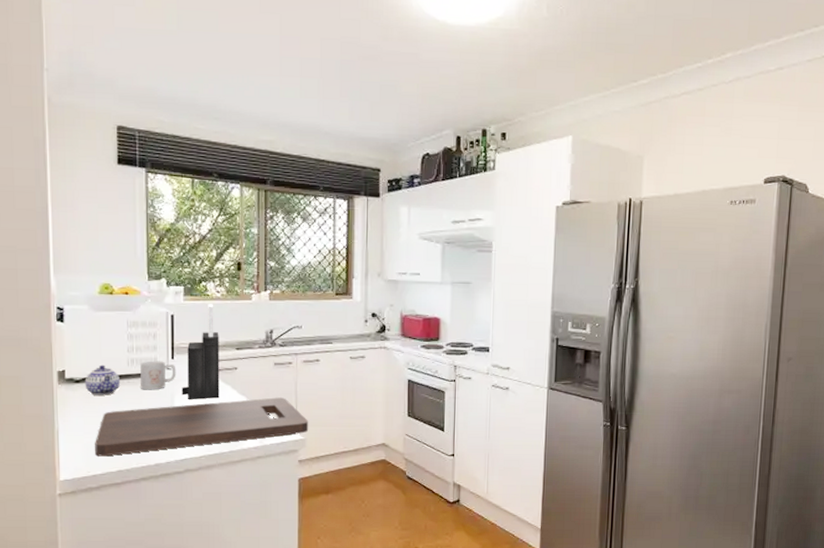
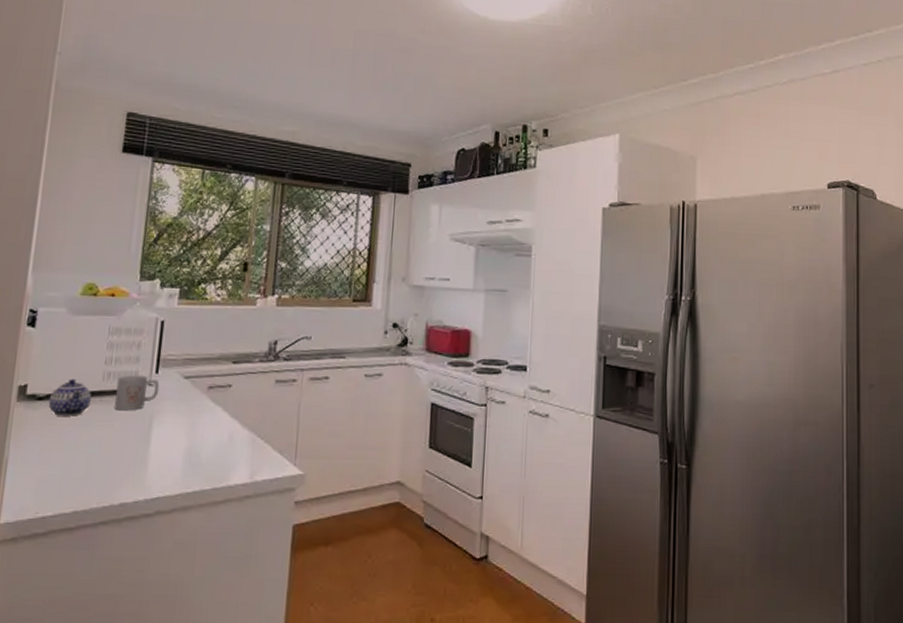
cutting board: present [95,397,309,457] -> none [48,422,311,494]
knife block: present [182,303,220,400] -> none [162,308,215,423]

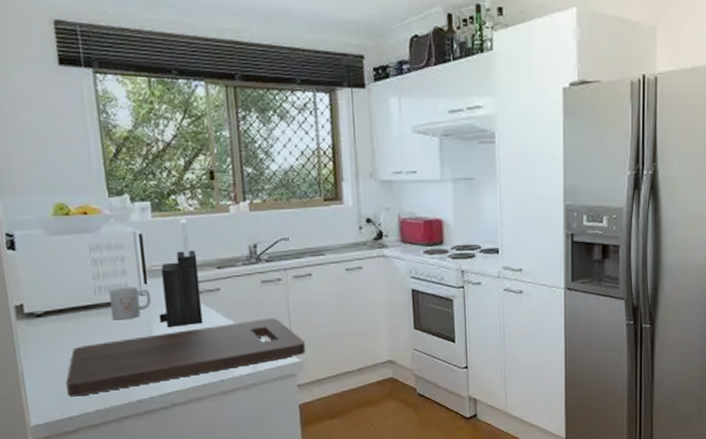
teapot: present [48,378,92,416] -> none [47,295,89,330]
cutting board: none [48,422,311,494] -> present [66,318,306,397]
knife block: none [162,308,215,423] -> present [159,218,203,327]

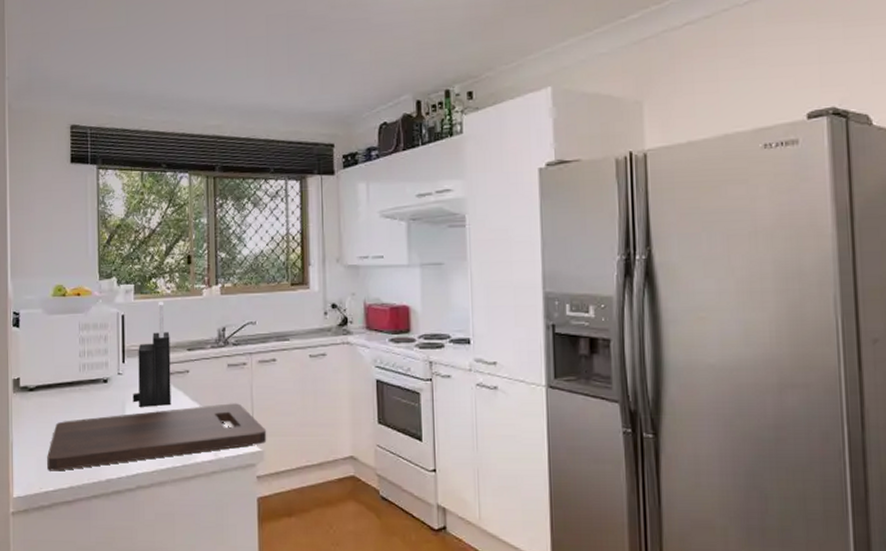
mug: present [109,286,152,320] -> none [92,365,127,398]

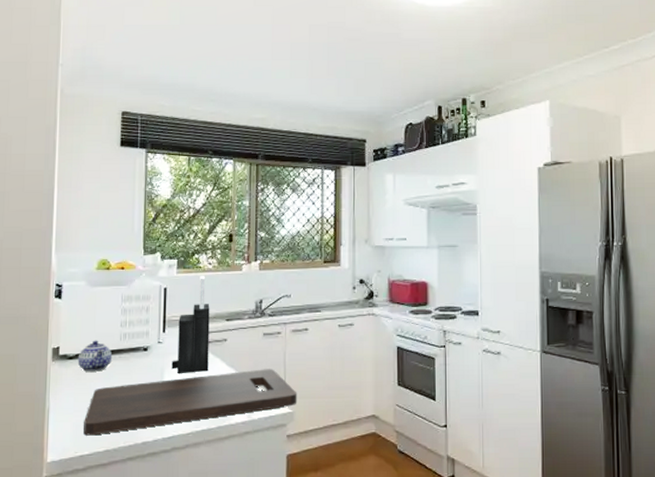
teapot: none [38,371,73,404] -> present [77,340,113,372]

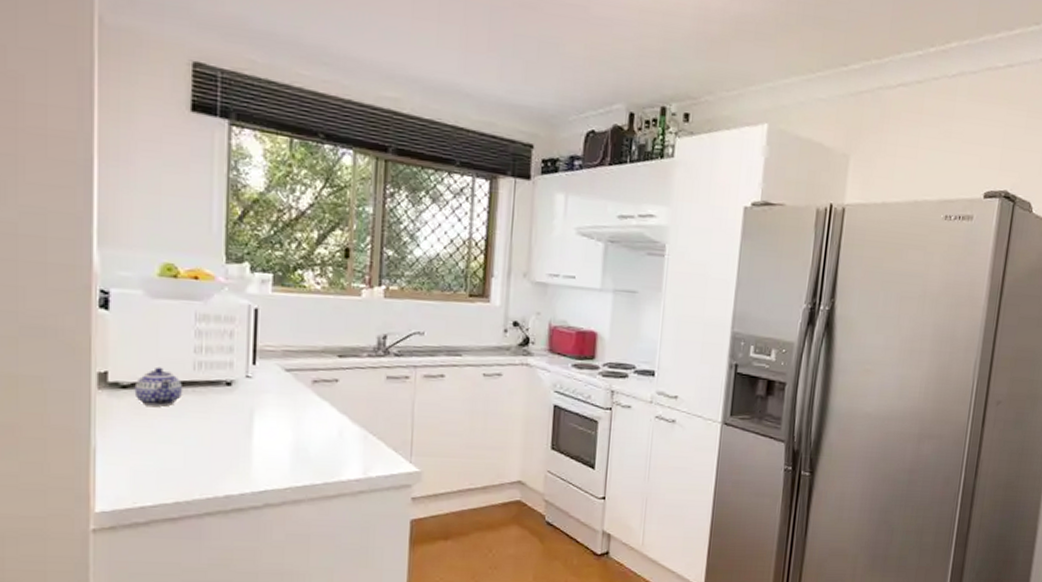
cutting board: present [83,369,298,436] -> none [145,419,427,484]
knife block: present [171,275,210,373] -> none [264,297,317,417]

